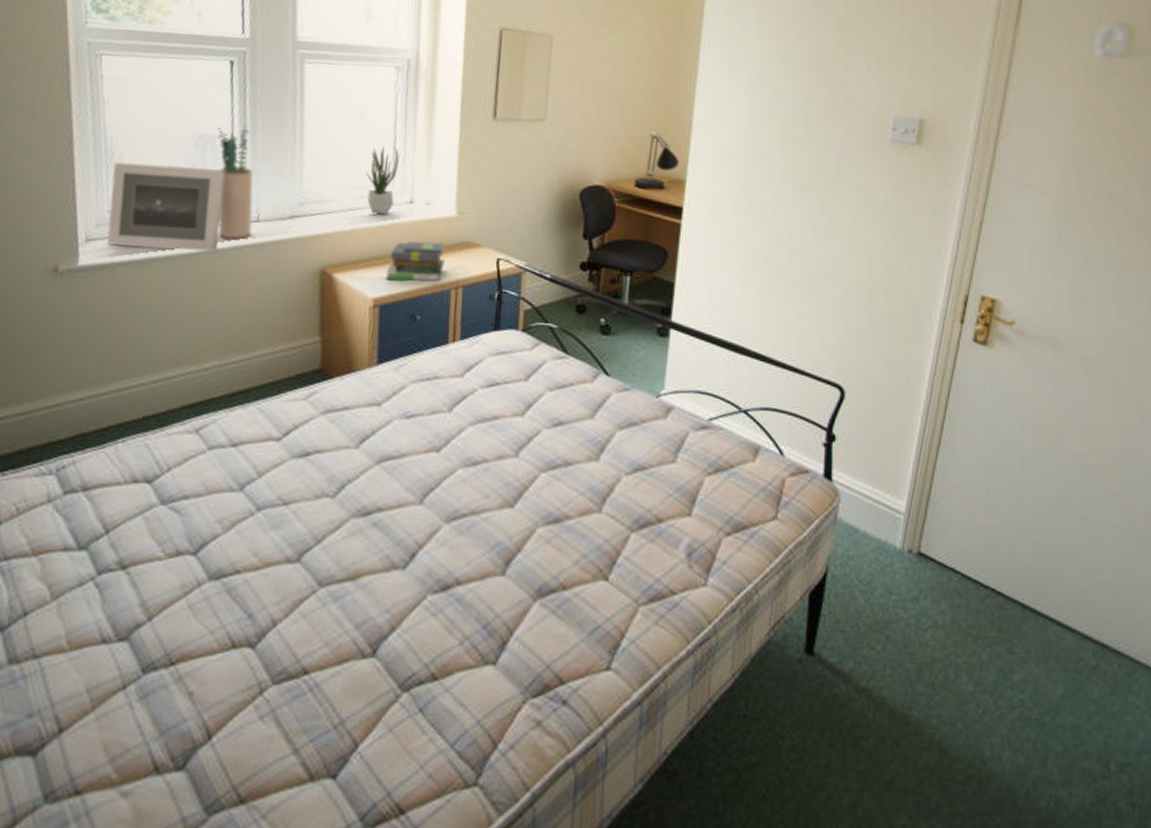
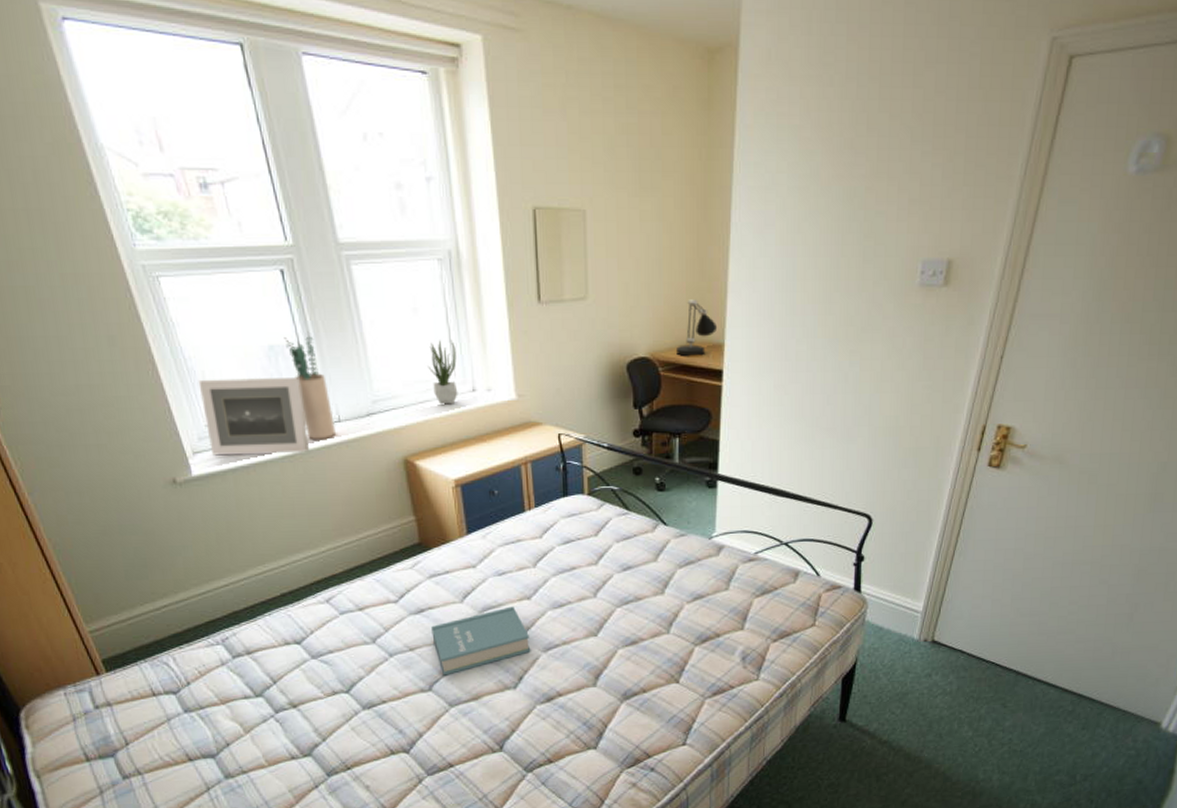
book: none [313,459,431,543] -> present [431,606,531,676]
books: present [386,241,445,282] -> none [462,425,512,462]

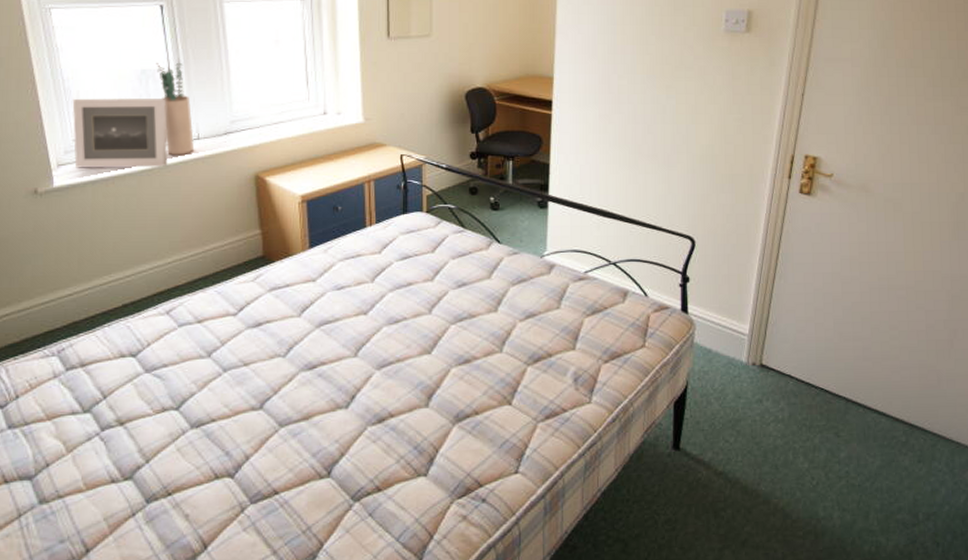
potted plant: present [428,340,458,405] -> none [284,68,311,126]
book: present [431,606,531,676] -> none [267,321,365,393]
desk lamp: present [676,299,718,357] -> none [510,39,548,89]

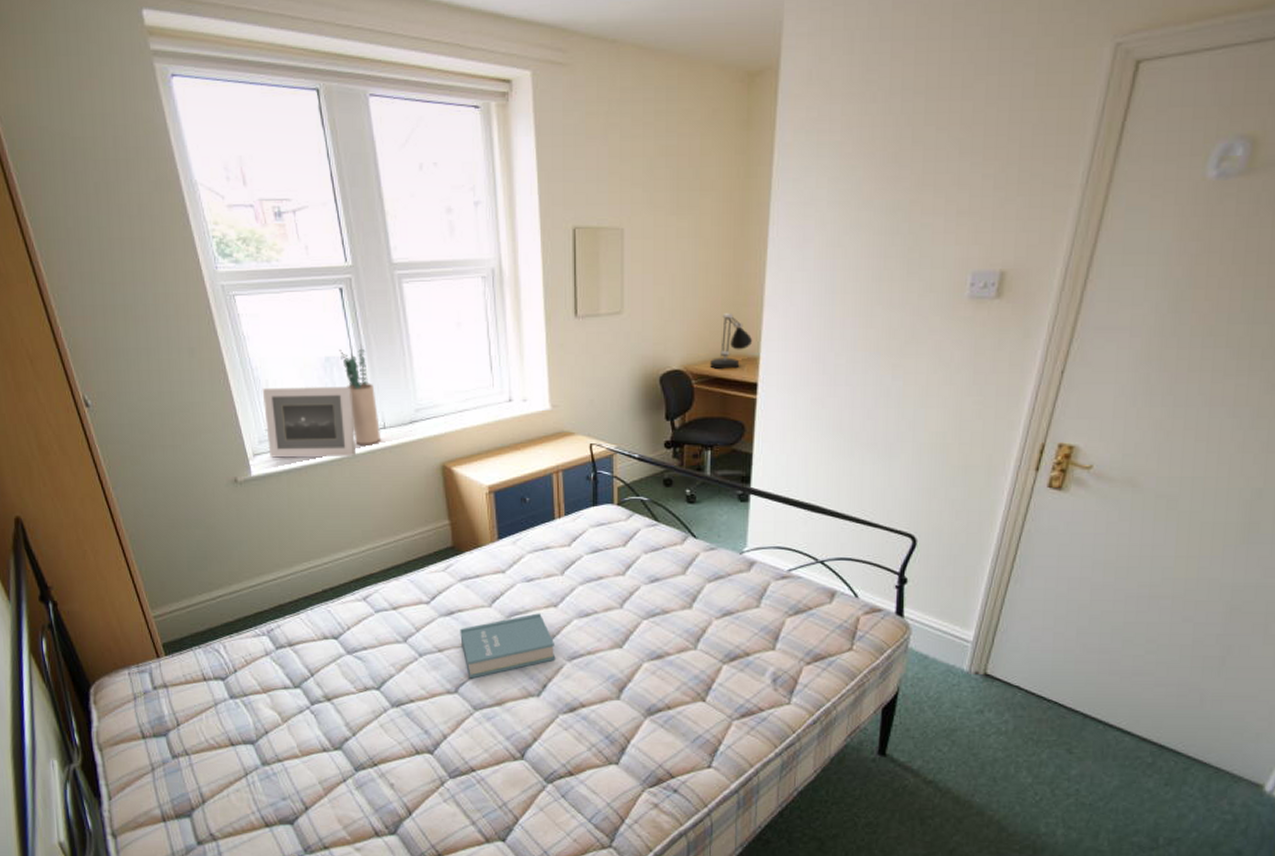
book: none [267,321,365,393] -> present [460,613,556,679]
desk lamp: none [510,39,548,89] -> present [710,313,753,370]

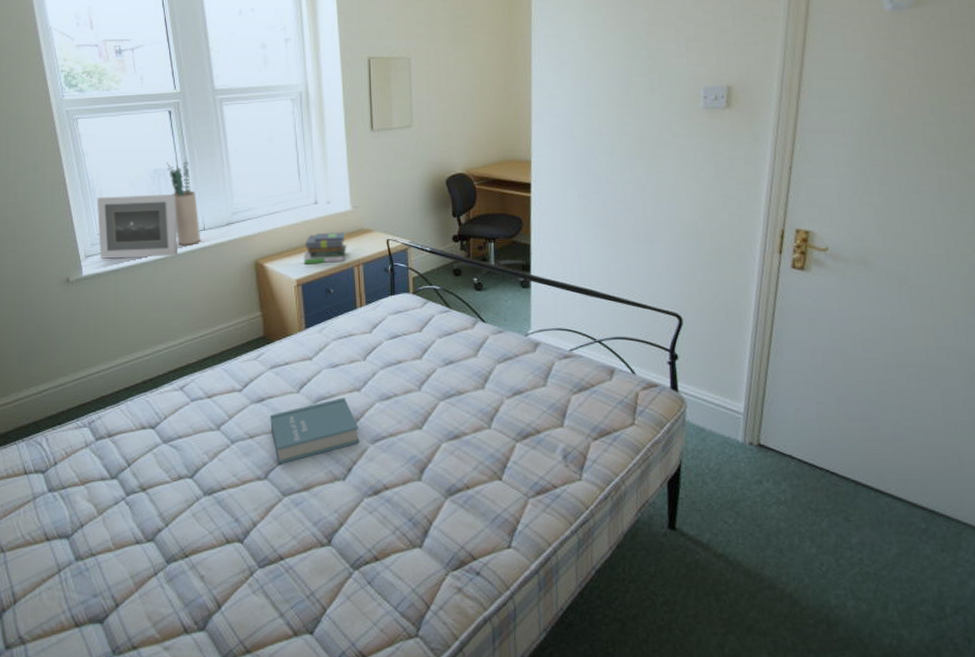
books: none [496,434,545,470] -> present [304,232,347,265]
desk lamp: present [710,313,753,370] -> none [489,125,525,173]

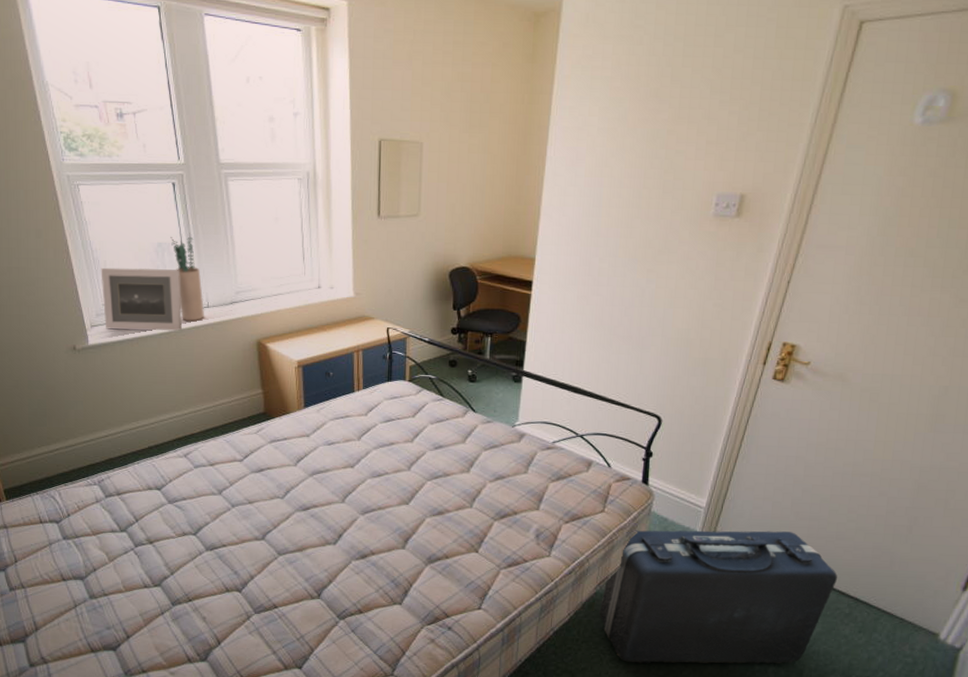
book: present [270,397,360,464] -> none [268,472,351,528]
books: present [304,232,347,265] -> none [305,317,348,347]
suitcase: none [643,435,904,605] -> present [599,530,837,664]

